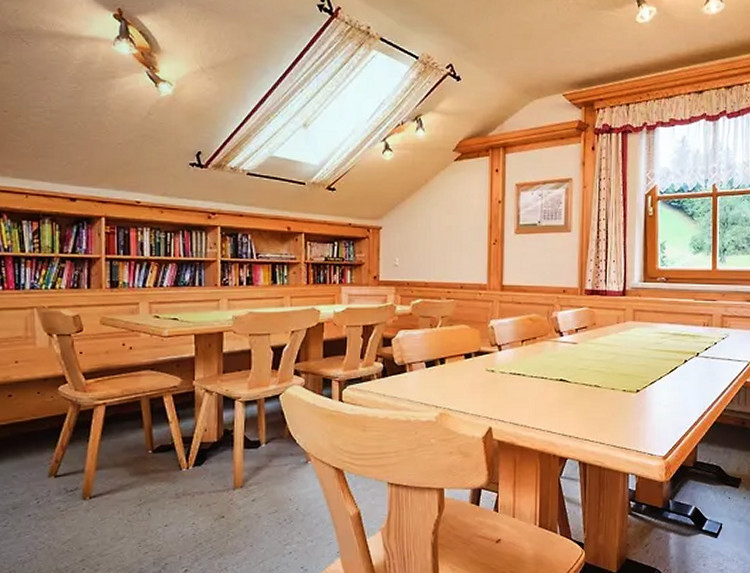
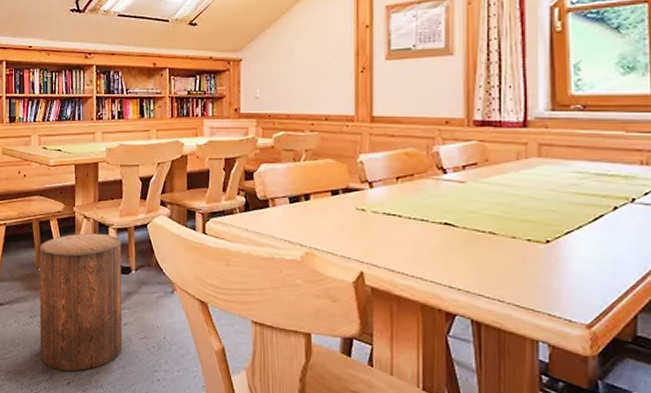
stool: none [149,407,250,558] -> present [39,233,123,372]

